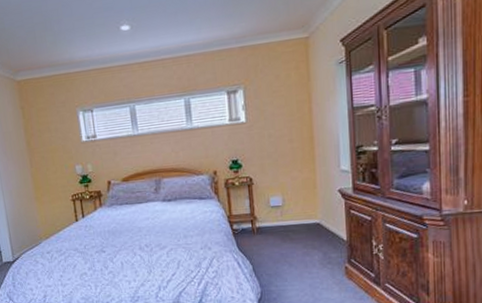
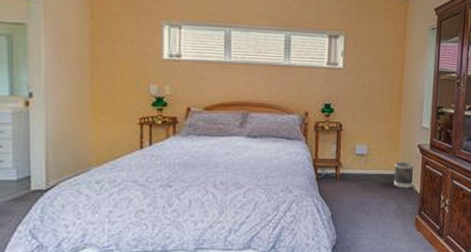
wastebasket: none [315,209,338,237] -> present [394,162,414,189]

